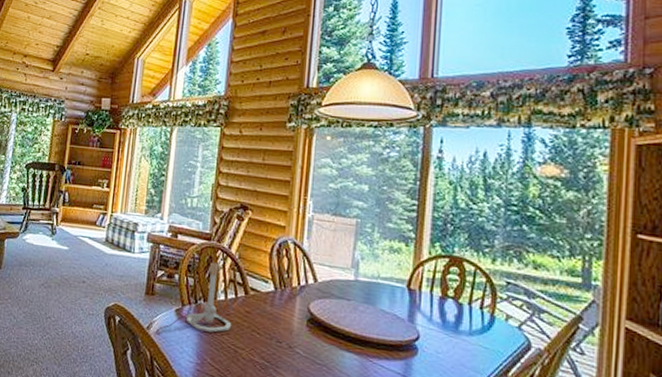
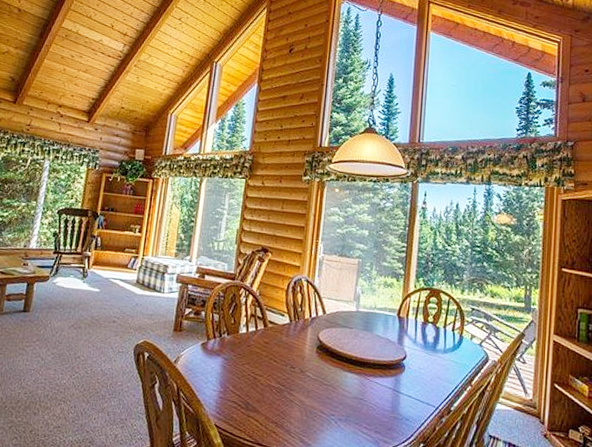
lamp base: present [156,262,232,335] -> none [183,299,252,368]

